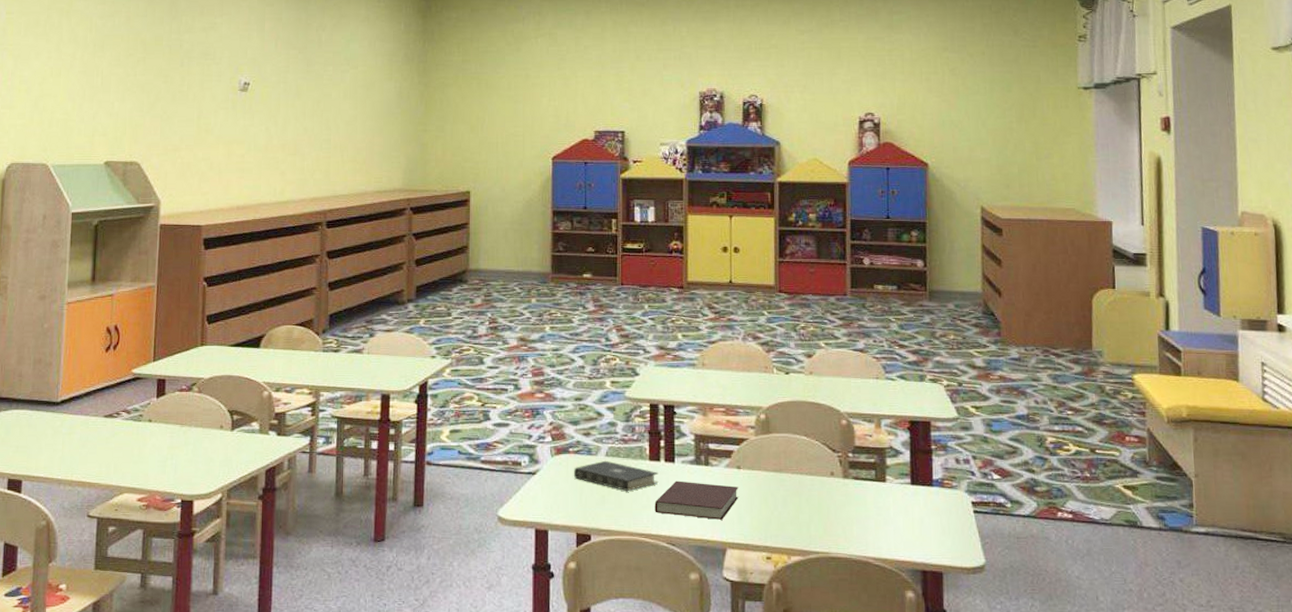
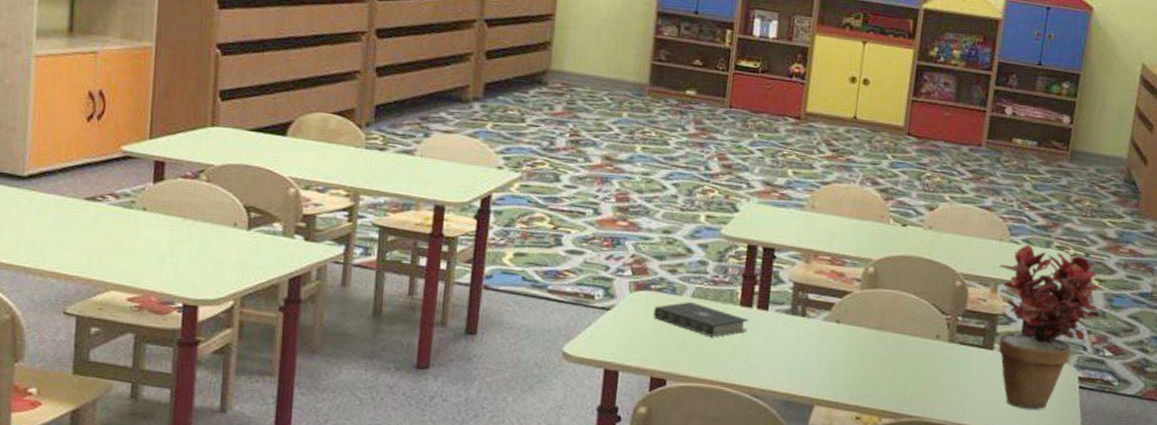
notebook: present [654,480,739,520] -> none [740,330,835,375]
potted plant: none [878,379,983,537] -> present [998,244,1102,410]

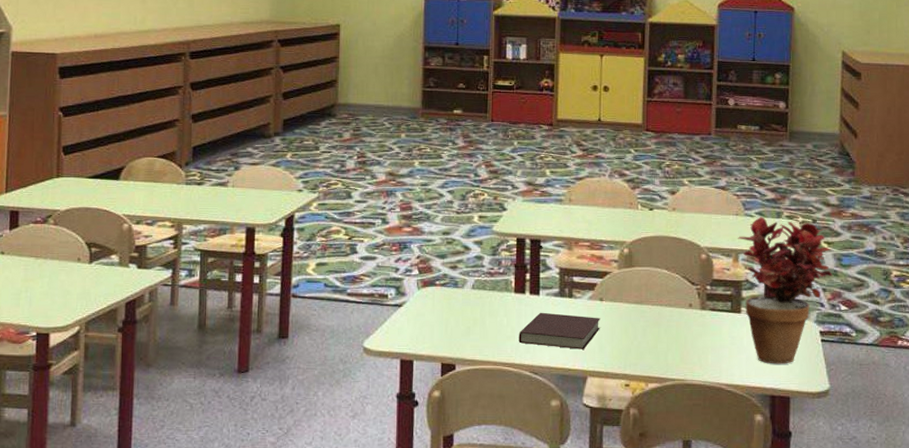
book: present [653,301,749,337] -> none [440,293,523,322]
notebook: none [740,330,835,375] -> present [518,312,600,349]

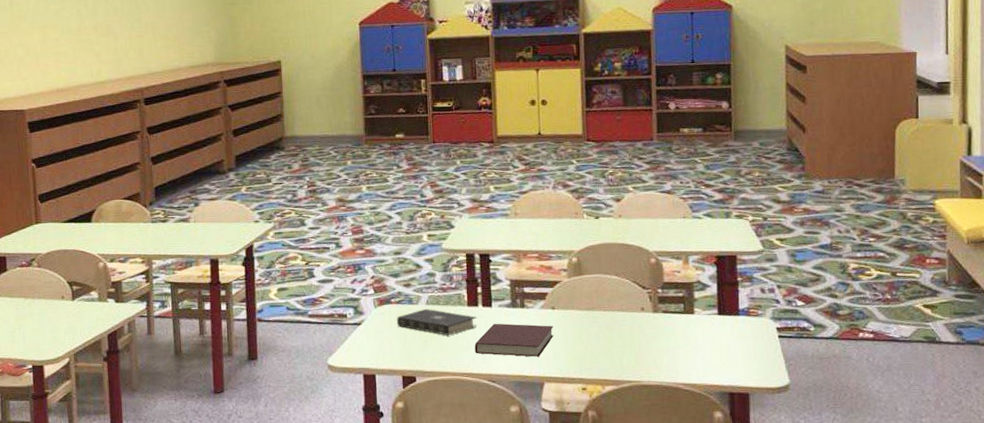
book: none [440,293,523,322] -> present [397,308,478,335]
potted plant: present [737,216,833,364] -> none [686,217,787,362]

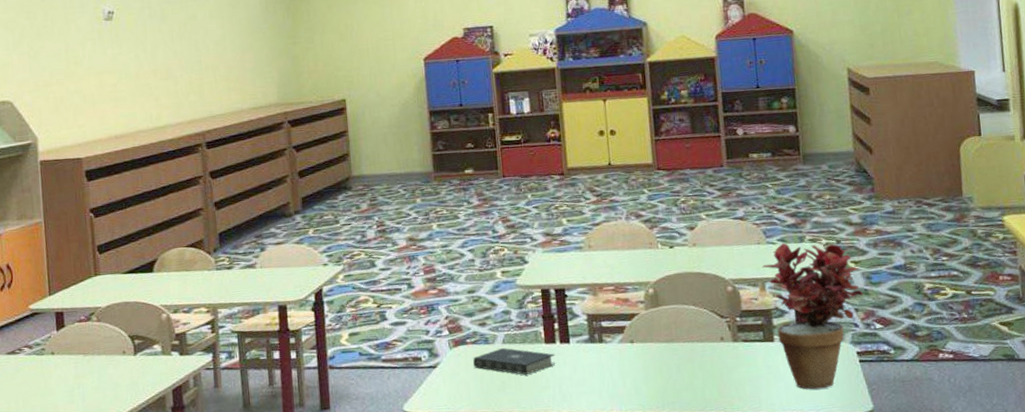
notebook: present [474,323,554,357] -> none [554,359,634,394]
potted plant: none [686,217,787,362] -> present [761,242,864,390]

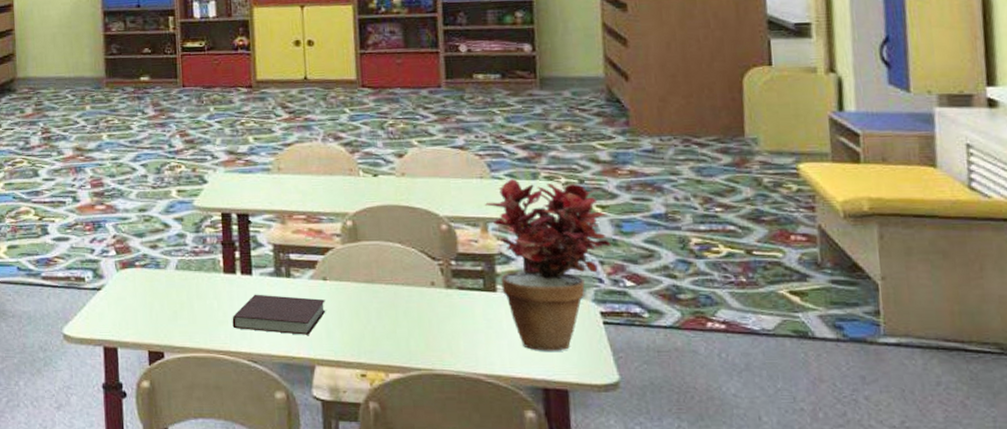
book: present [473,347,556,375] -> none [142,274,236,306]
notebook: none [554,359,634,394] -> present [232,294,326,335]

